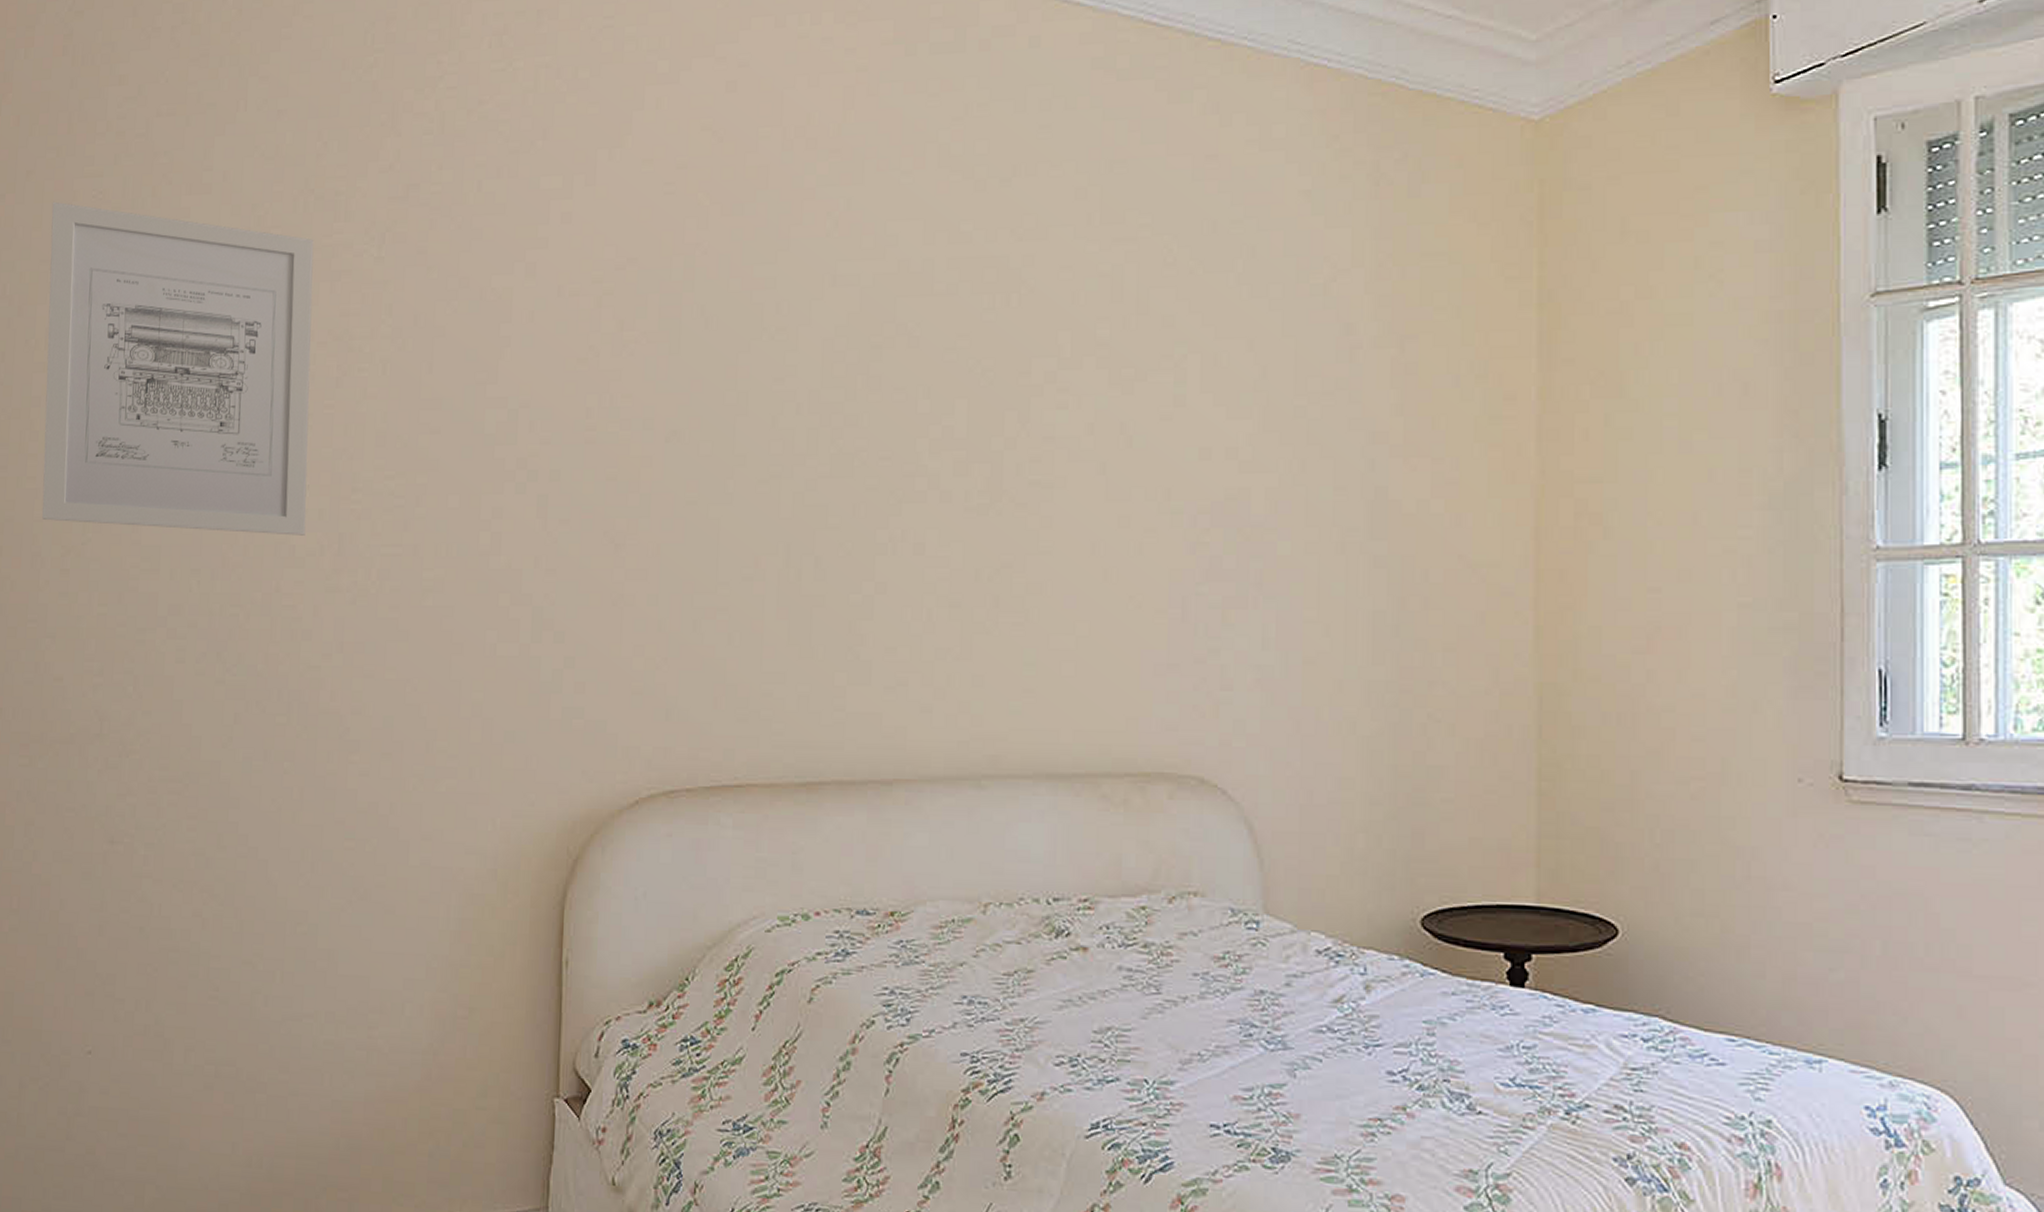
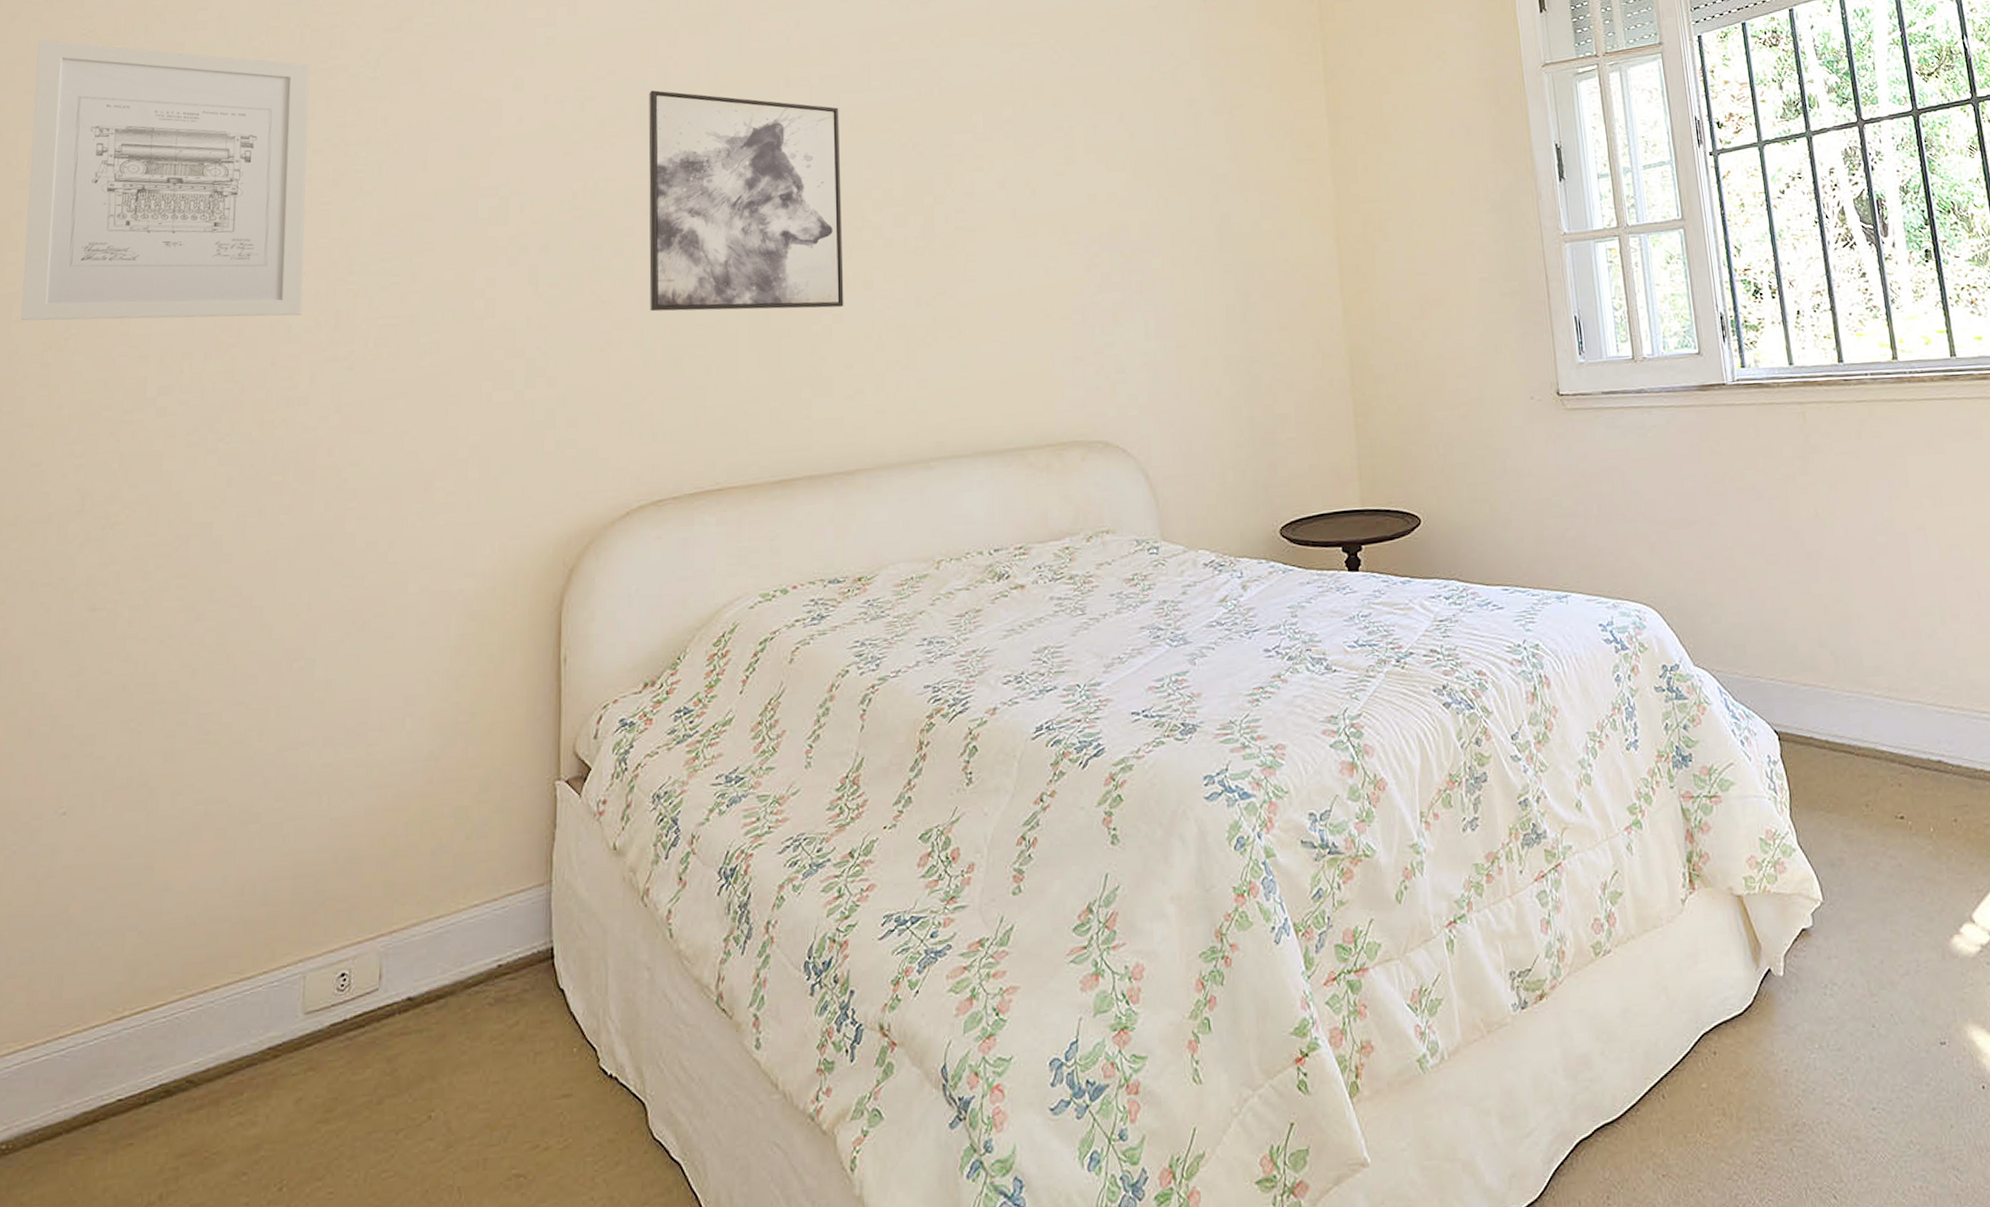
wall art: none [667,285,894,575] -> present [648,90,844,312]

